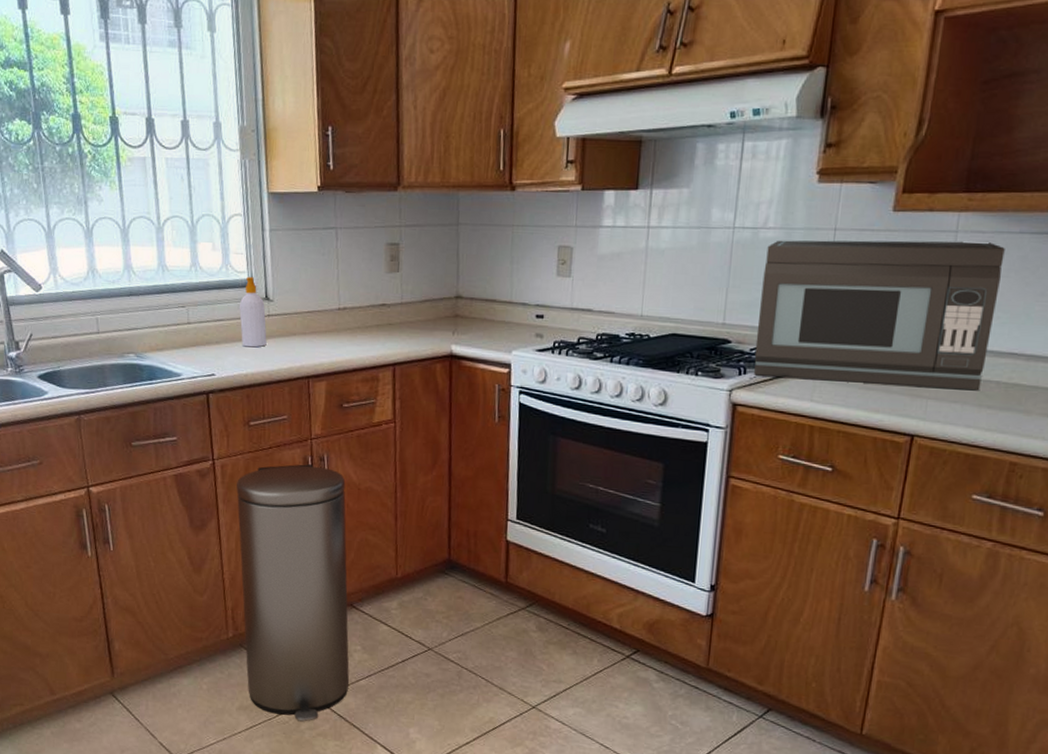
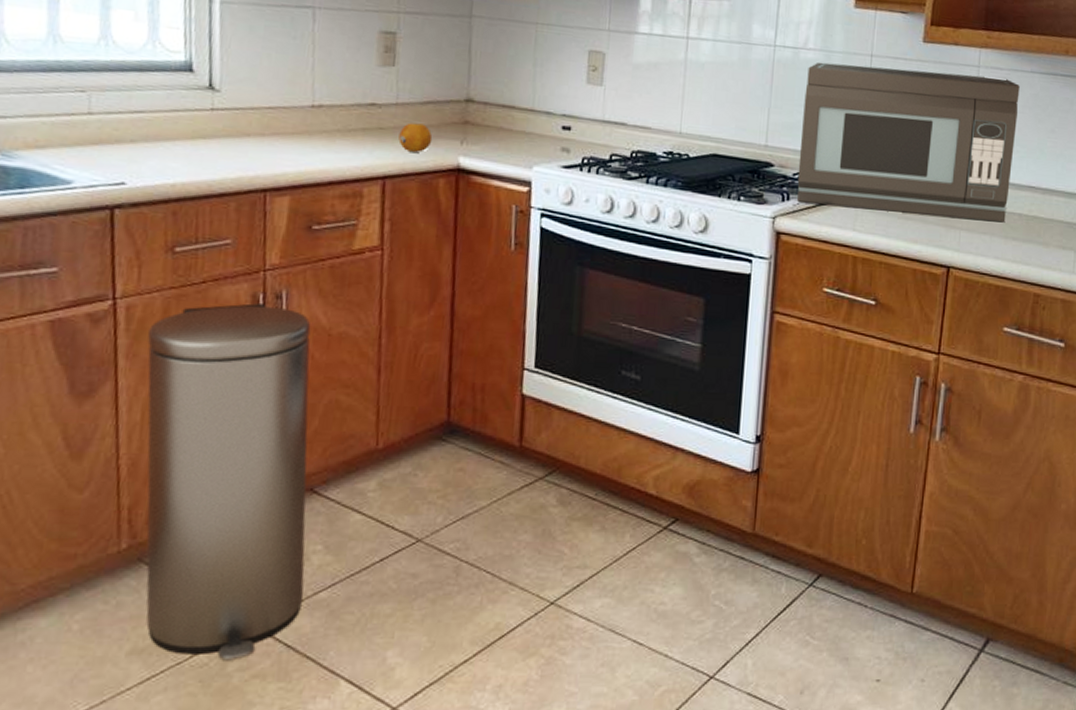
soap bottle: present [239,277,267,348] -> none [168,58,208,150]
fruit: none [404,318,431,343] -> present [398,122,433,152]

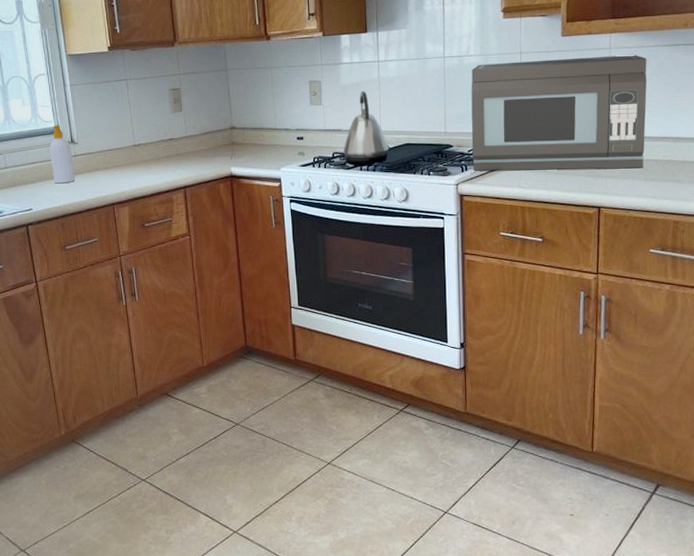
pedal bin: present [146,303,311,661] -> none [58,278,171,502]
soap bottle: none [168,58,208,150] -> present [50,125,75,184]
fruit: present [398,122,433,152] -> none [190,148,212,168]
kettle: none [624,74,690,179] -> present [343,90,390,167]

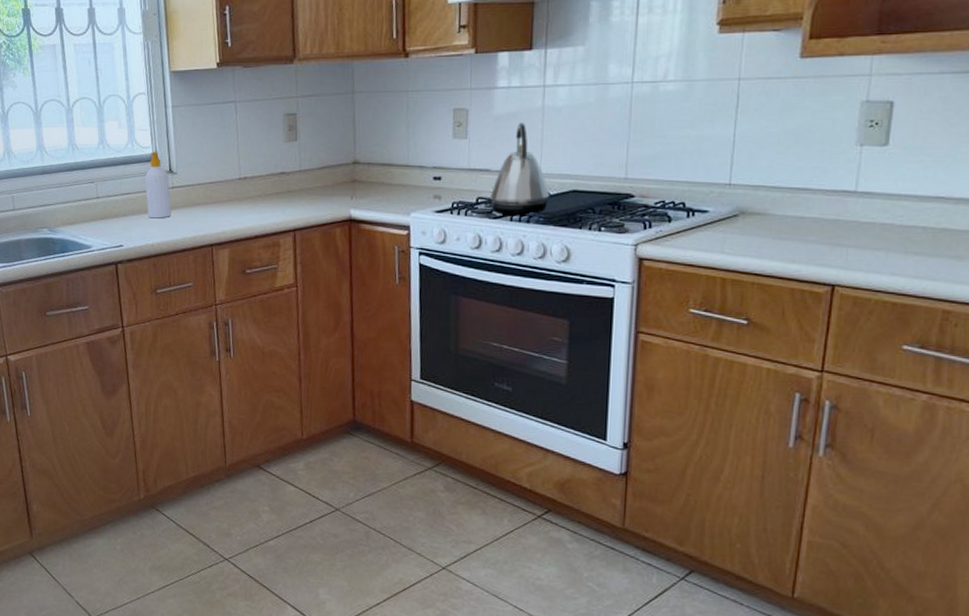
microwave: present [471,54,647,171] -> none [659,83,925,237]

